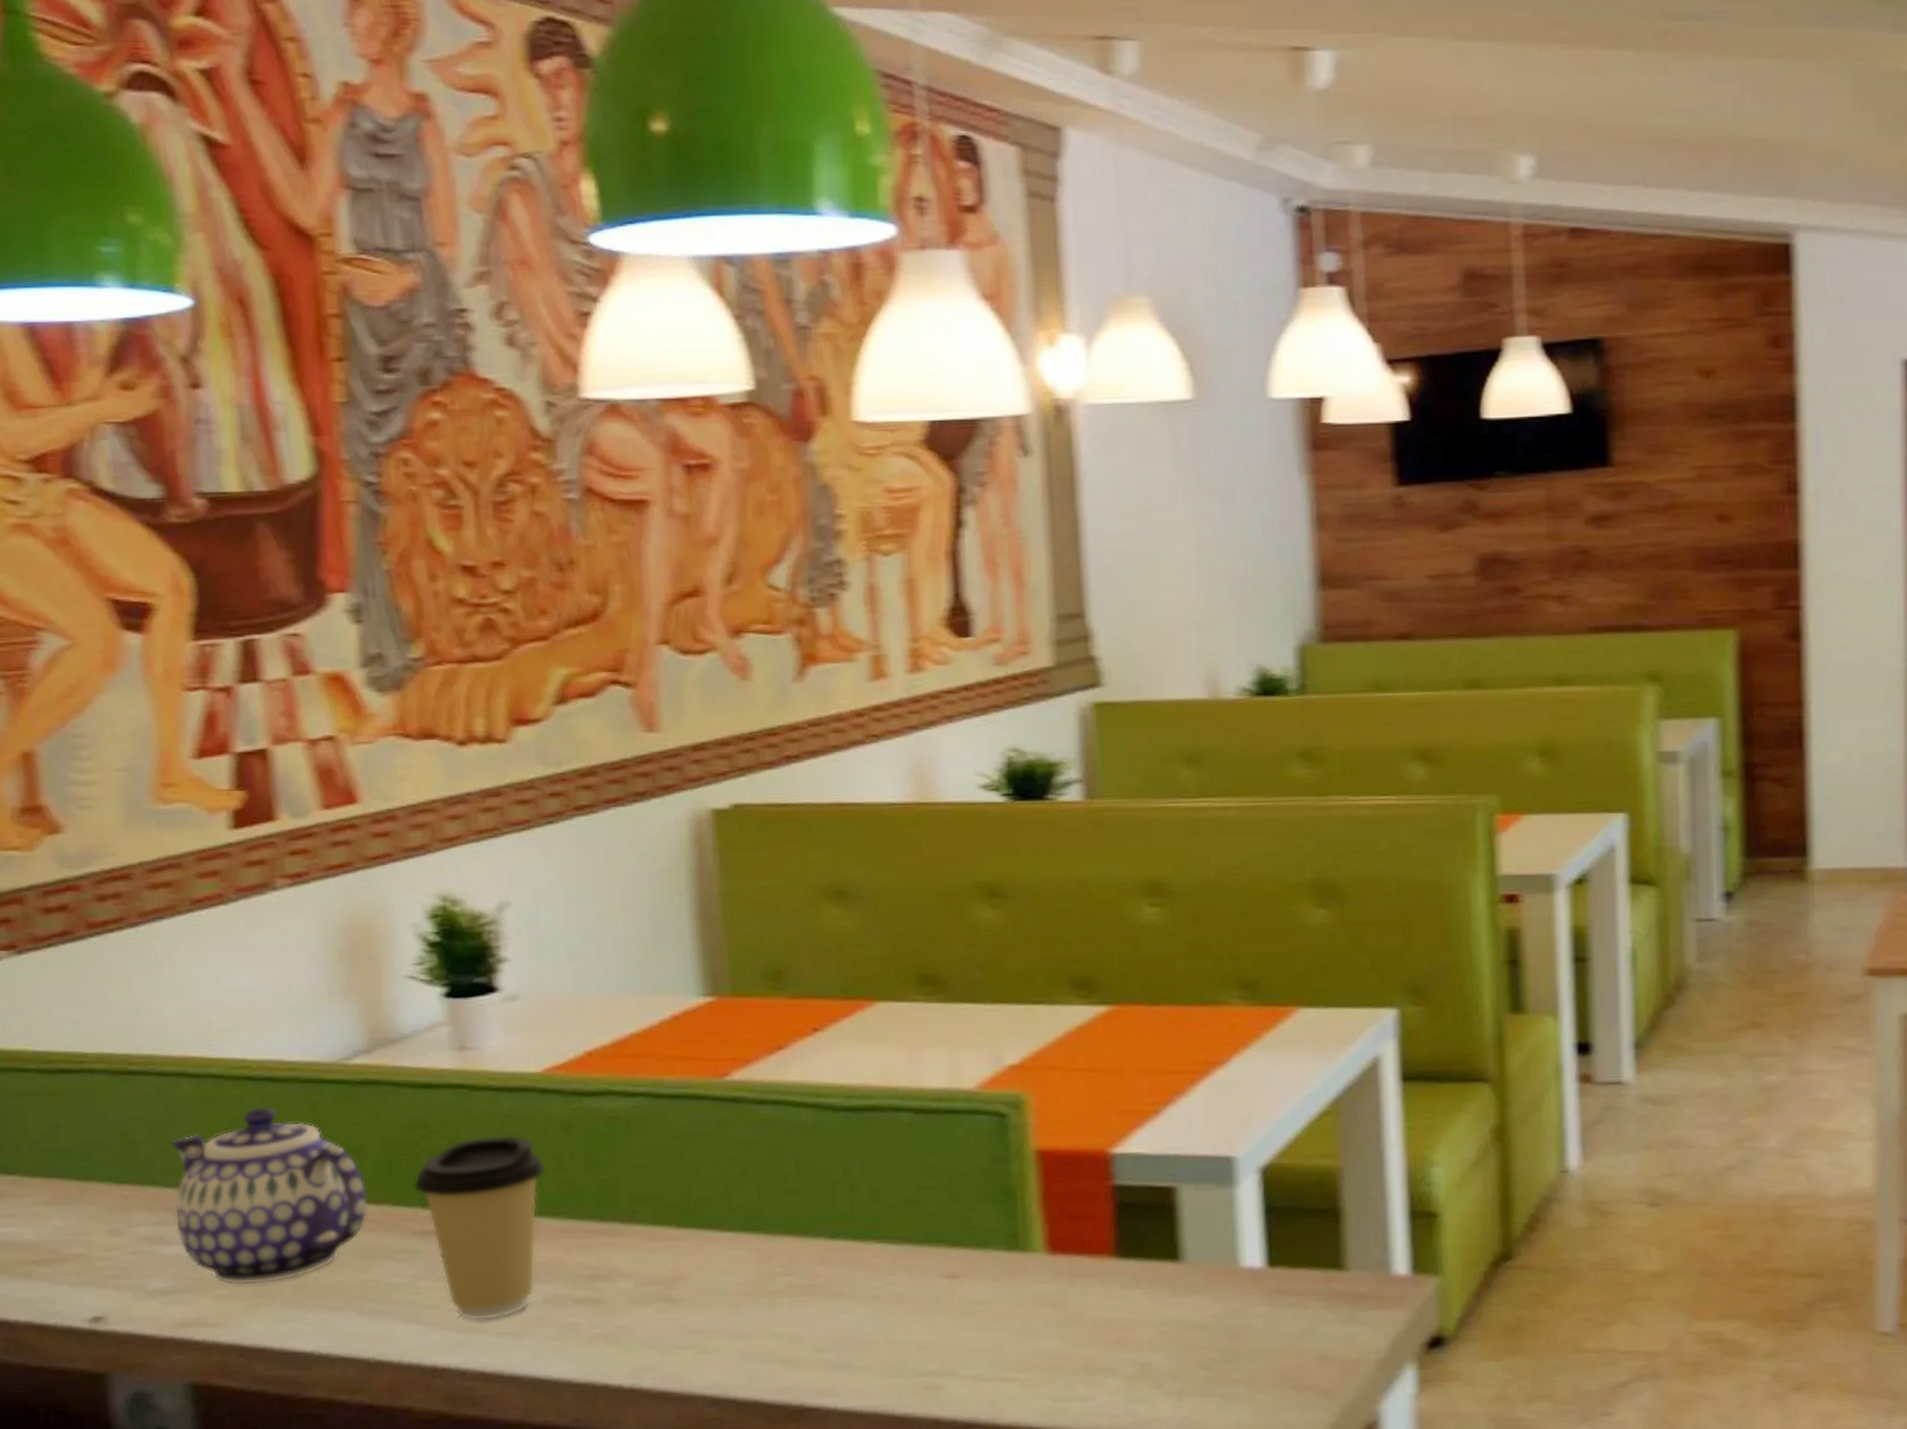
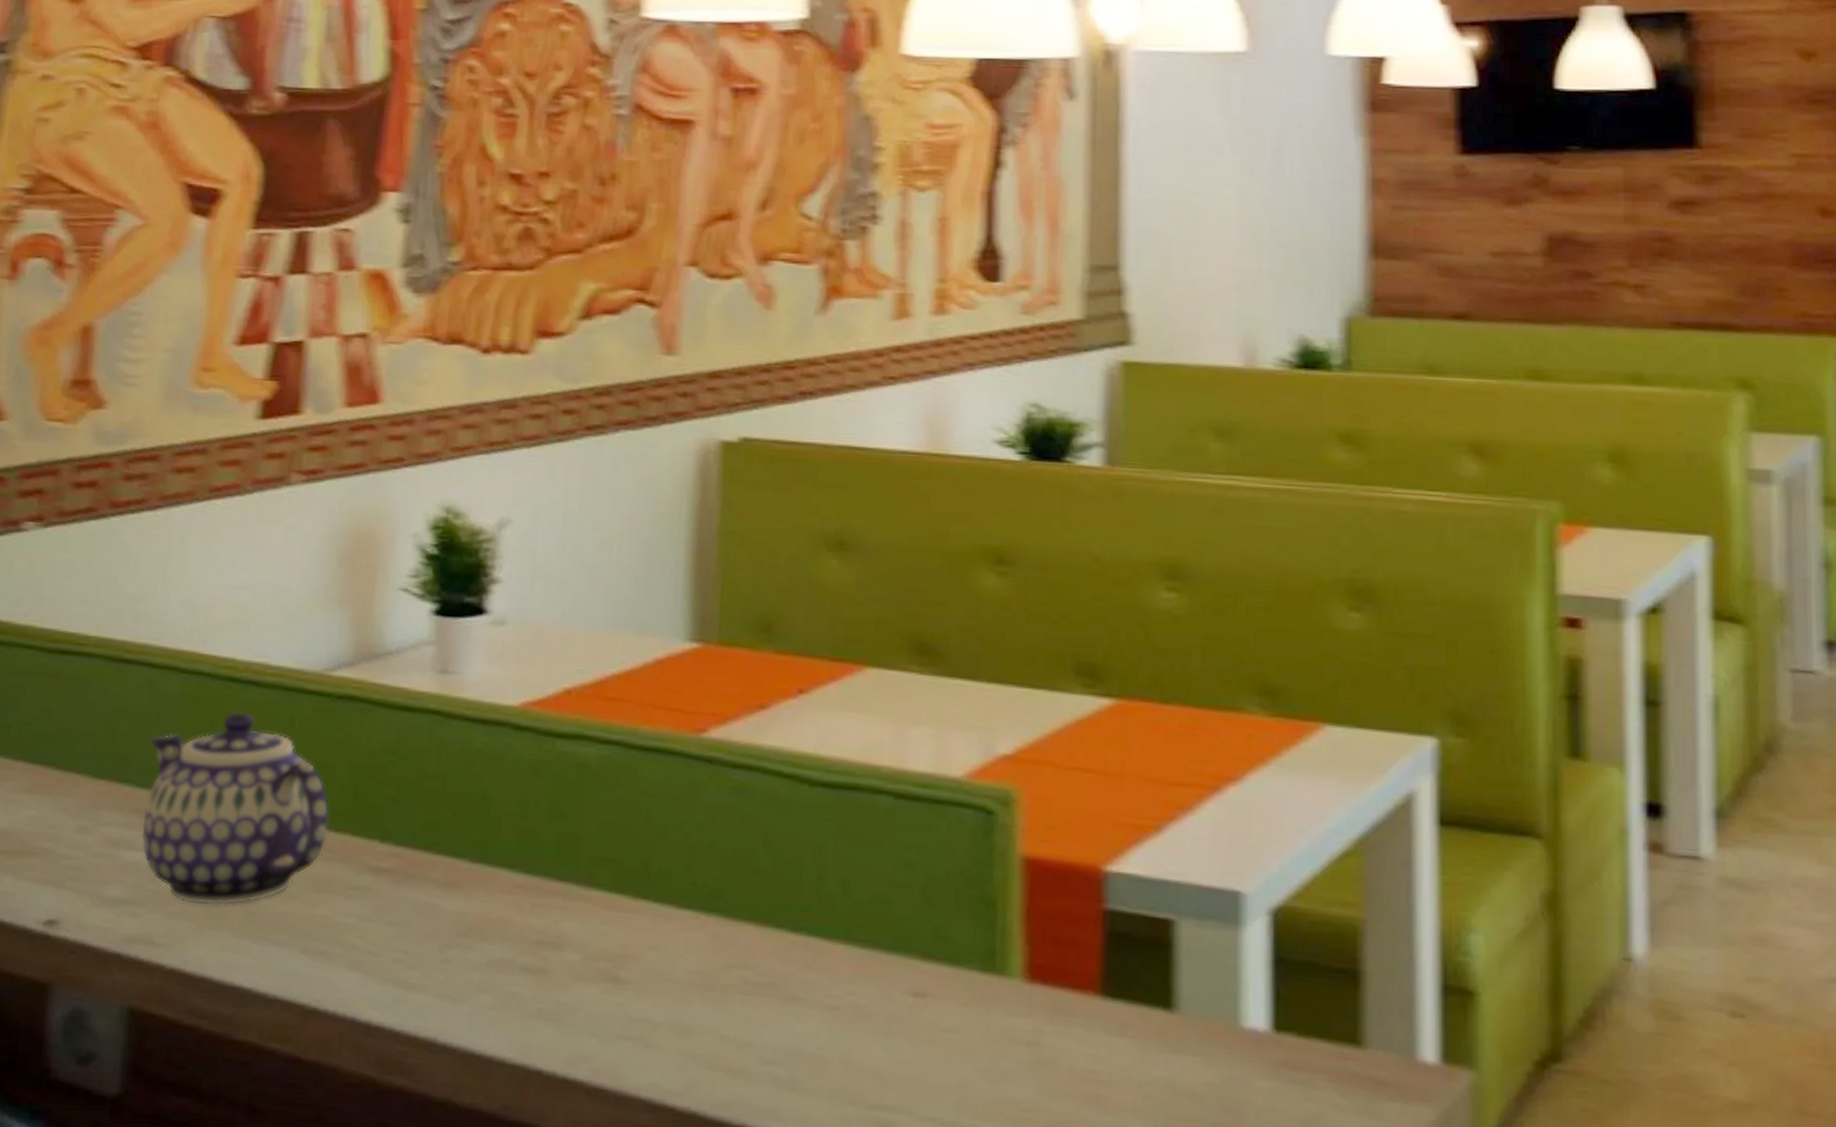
coffee cup: present [413,1135,546,1321] -> none [375,770,510,978]

